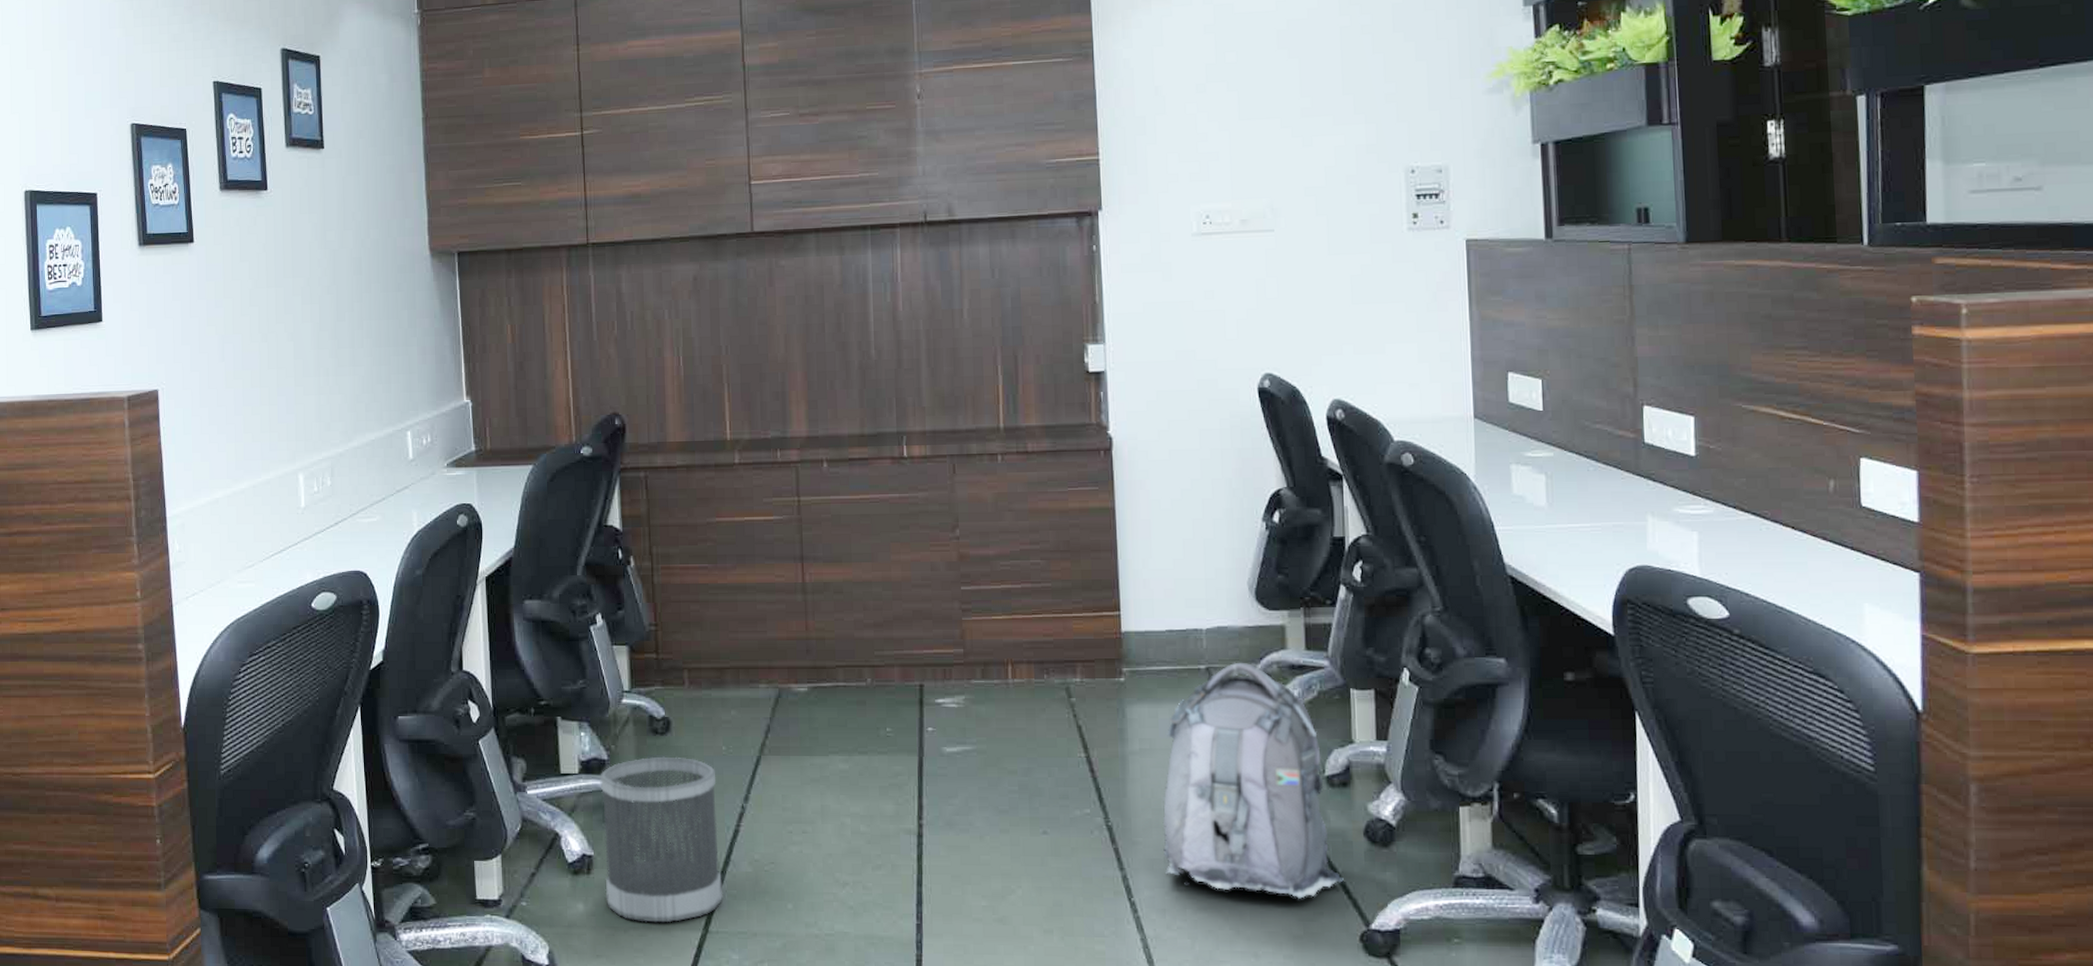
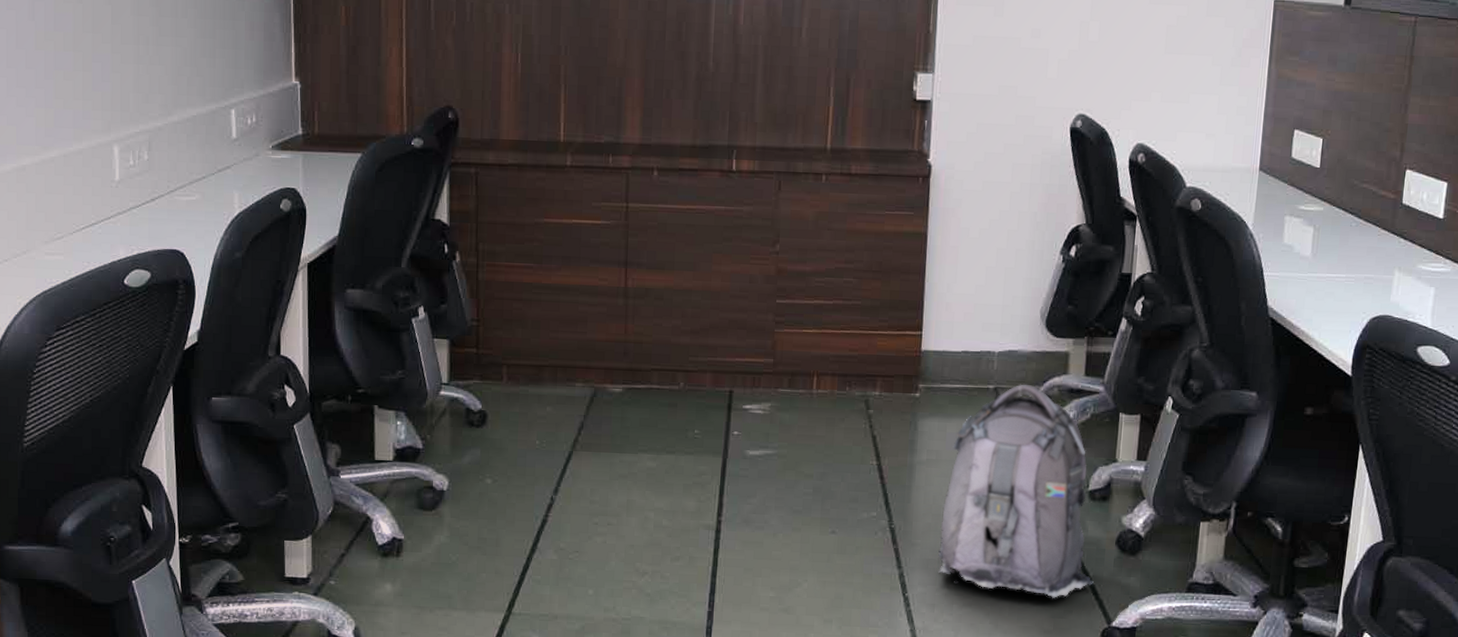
wastebasket: present [599,756,723,923] -> none [413,448,528,604]

